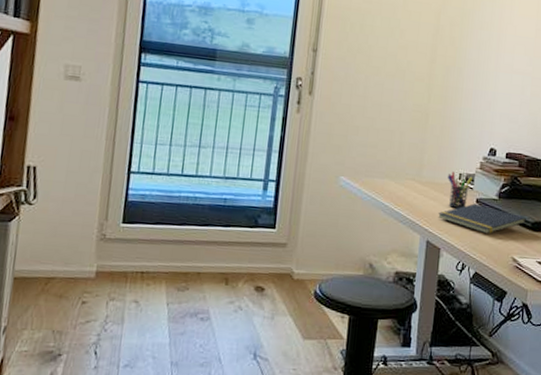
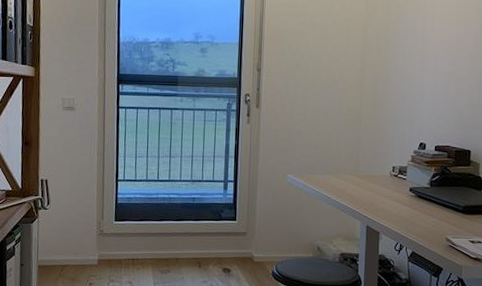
notepad: present [438,203,526,234] -> none [376,192,457,218]
pen holder: present [448,171,473,209] -> none [382,165,405,197]

